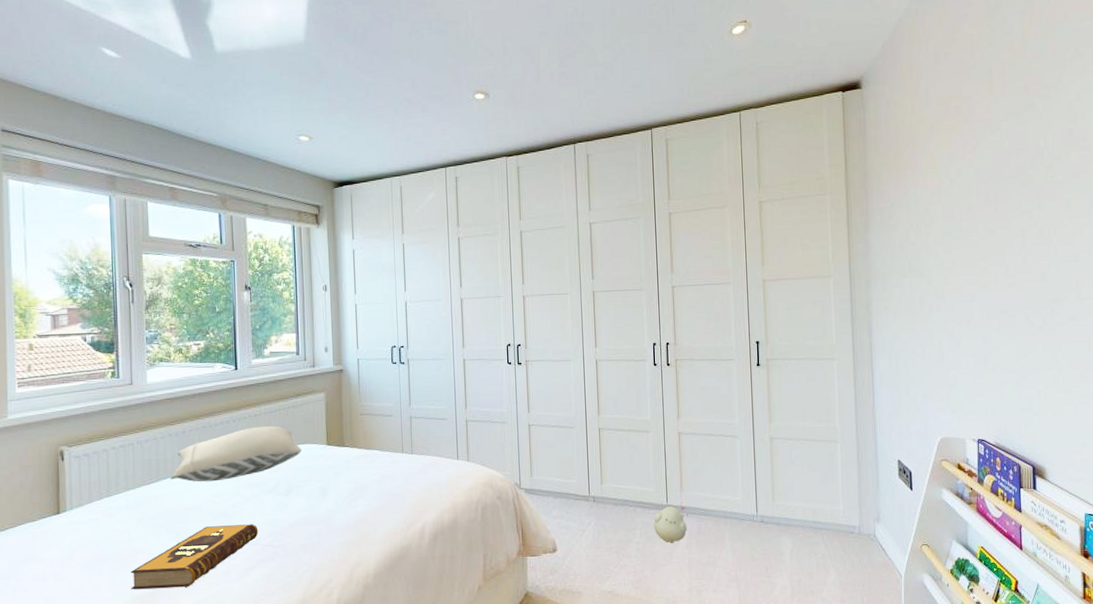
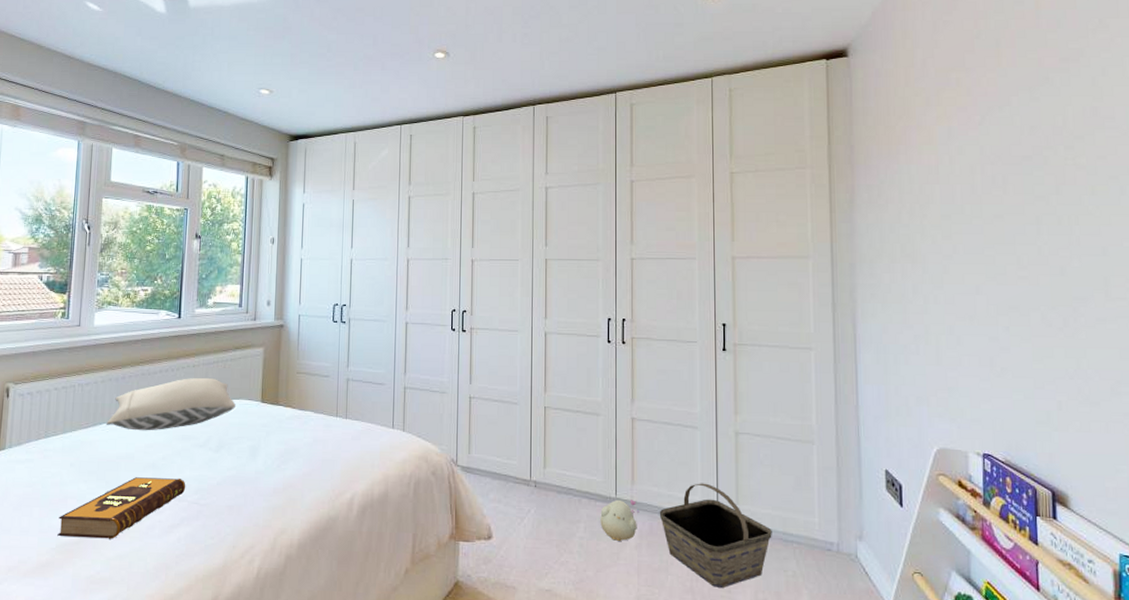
basket: none [706,485,804,574] -> present [659,483,772,588]

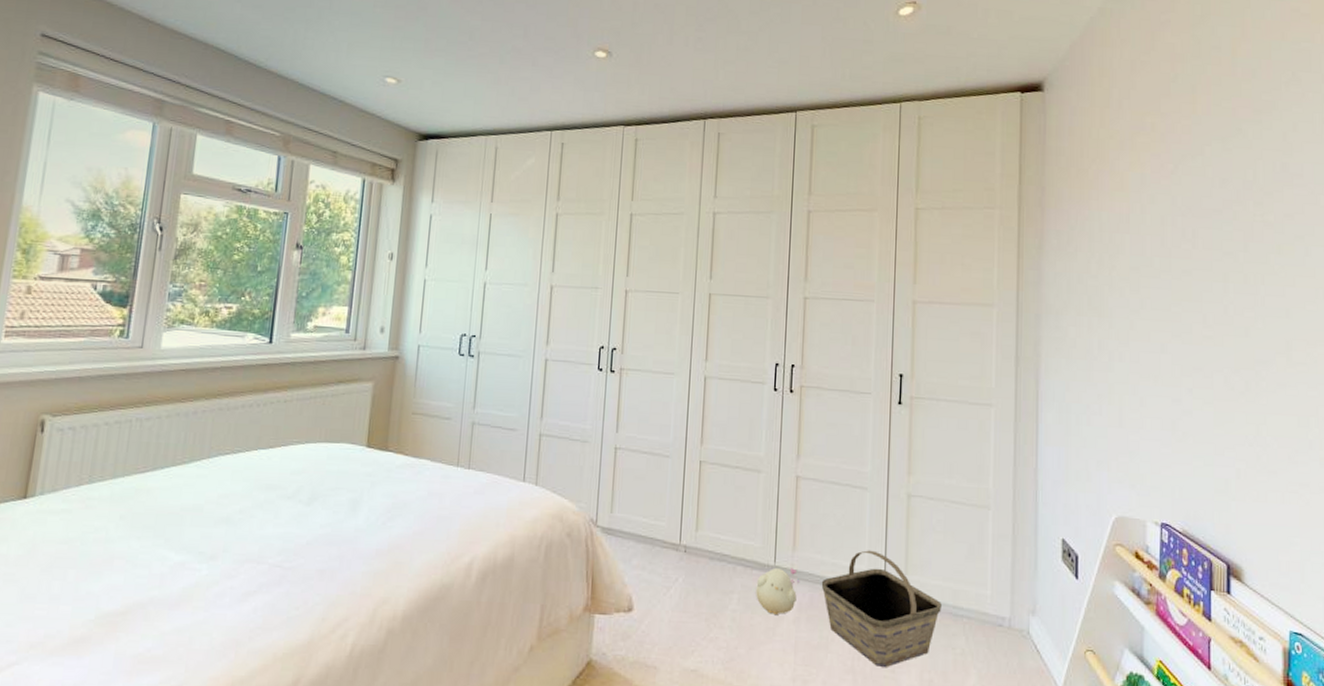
hardback book: present [57,477,186,539] -> none [98,534,268,609]
pillow: present [105,377,236,431] -> none [169,415,335,478]

